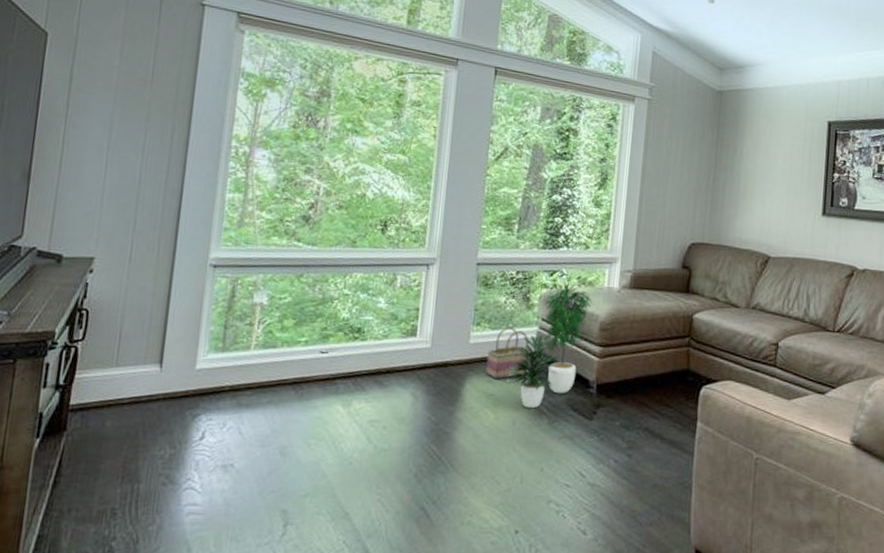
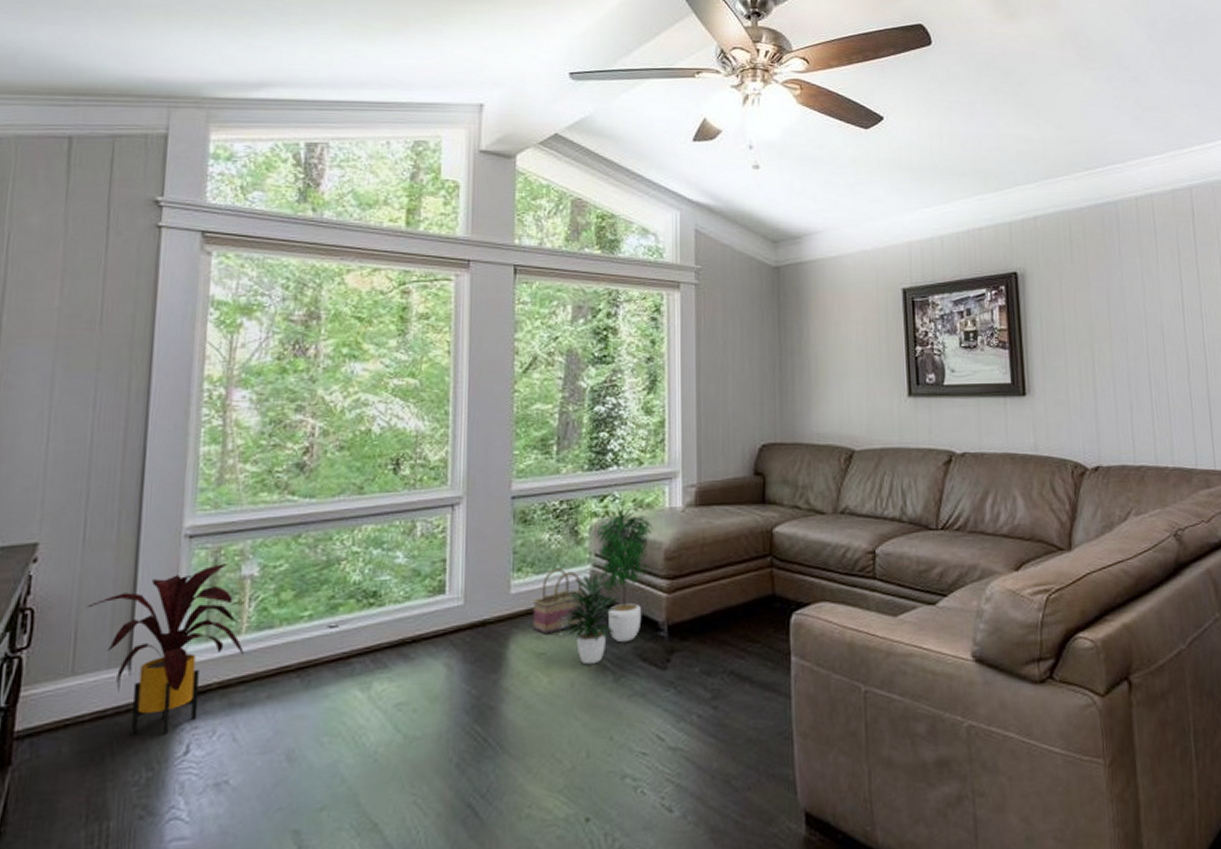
house plant: none [130,291,252,422] -> present [87,564,244,735]

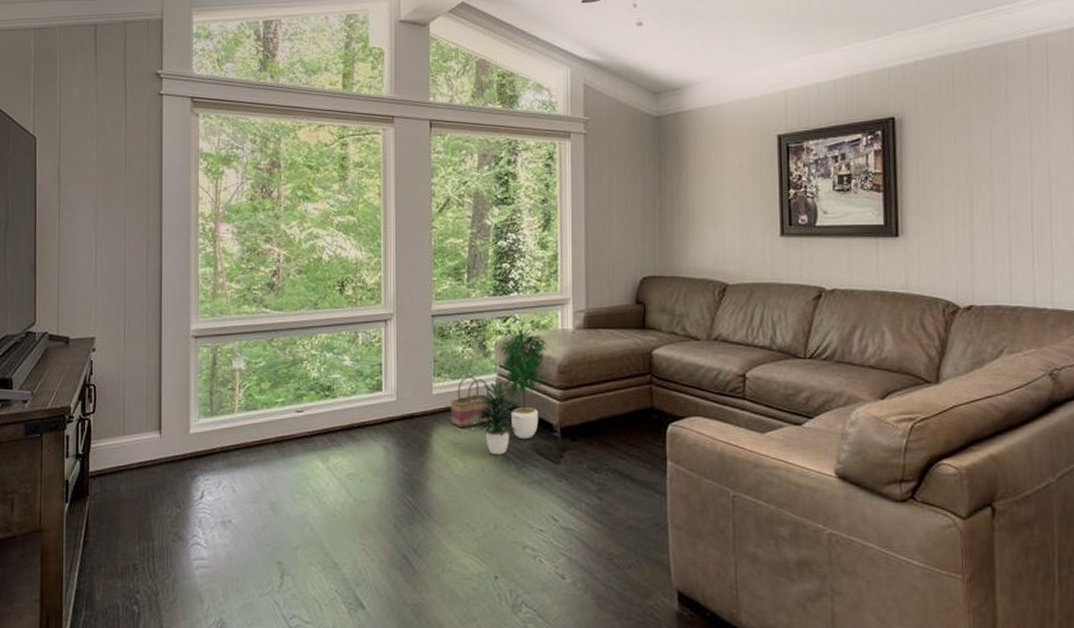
house plant: present [87,564,244,735] -> none [130,359,237,483]

